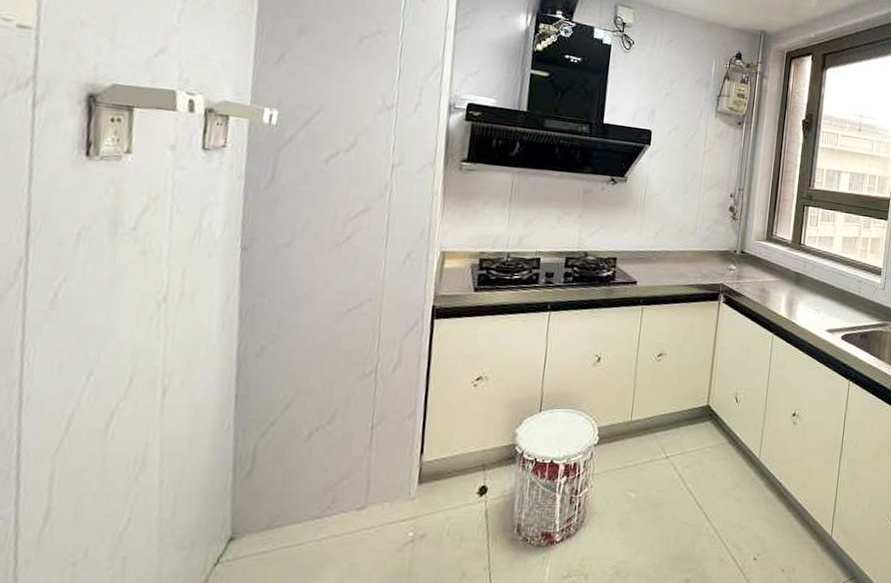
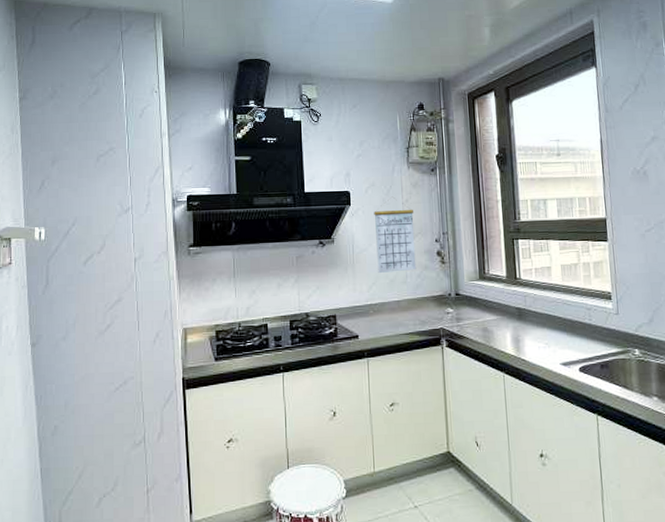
calendar: none [667,143,714,222] -> present [374,196,416,274]

